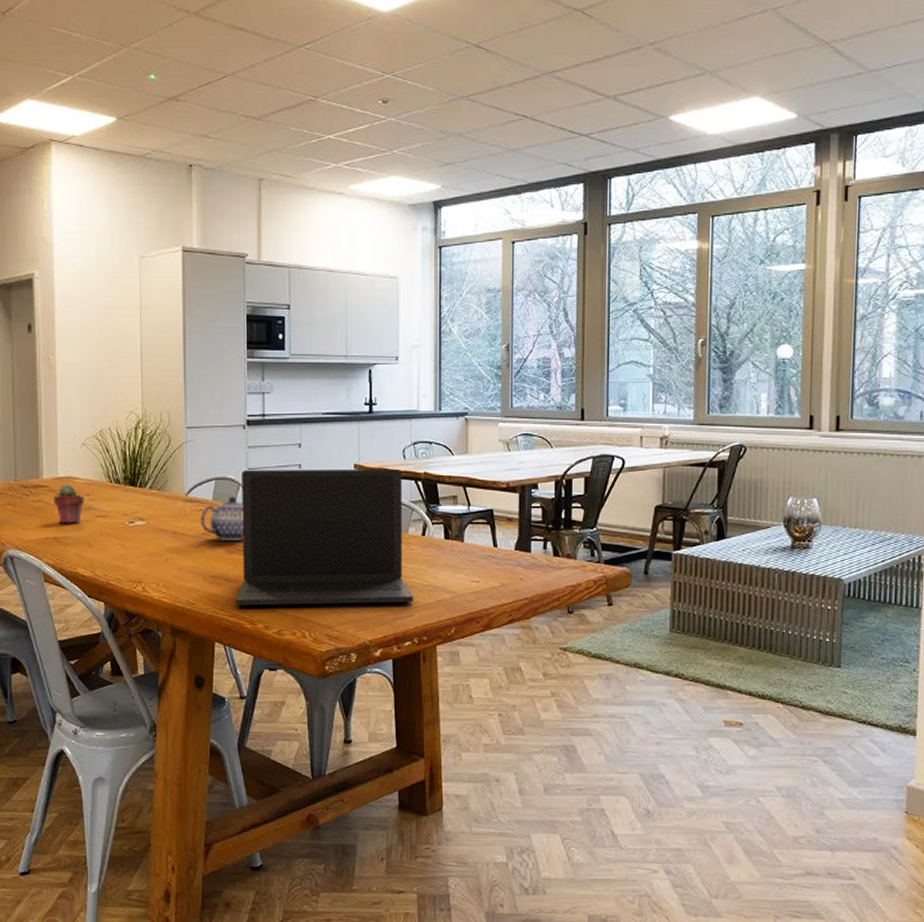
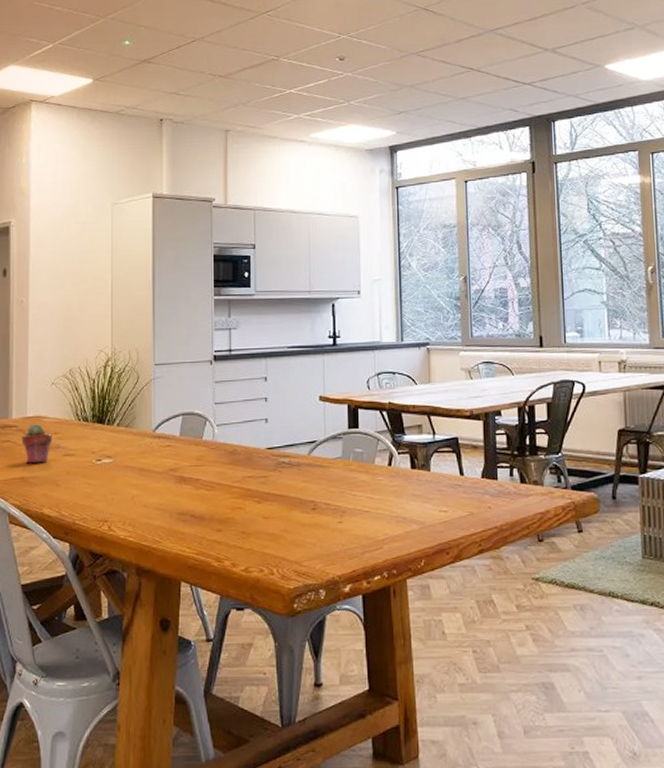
teapot: present [199,496,244,542] -> none [166,431,211,477]
laptop: present [235,468,413,606] -> none [202,399,381,543]

